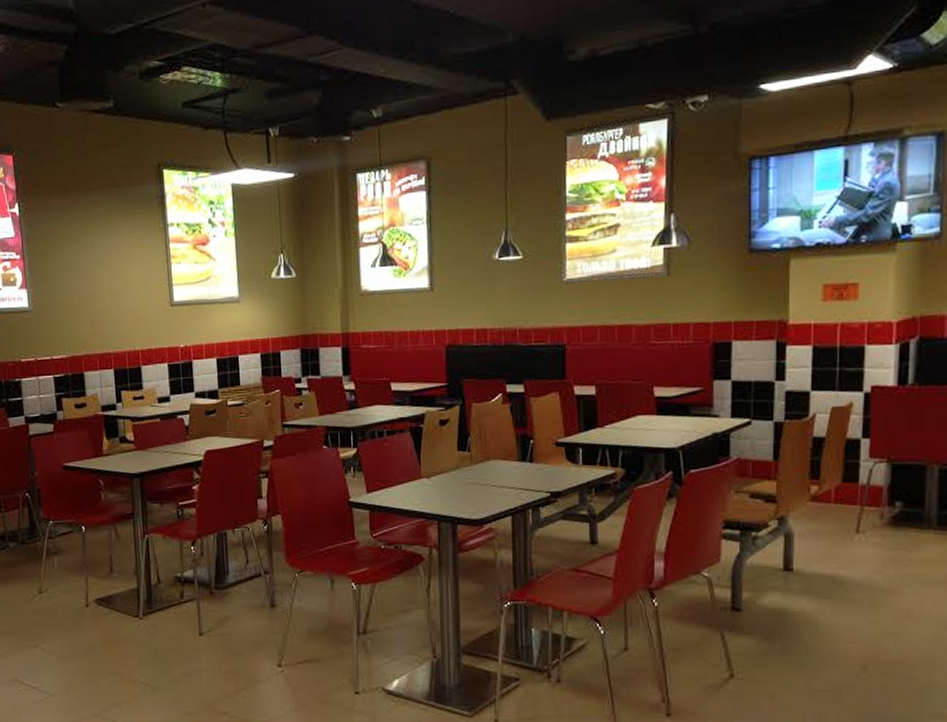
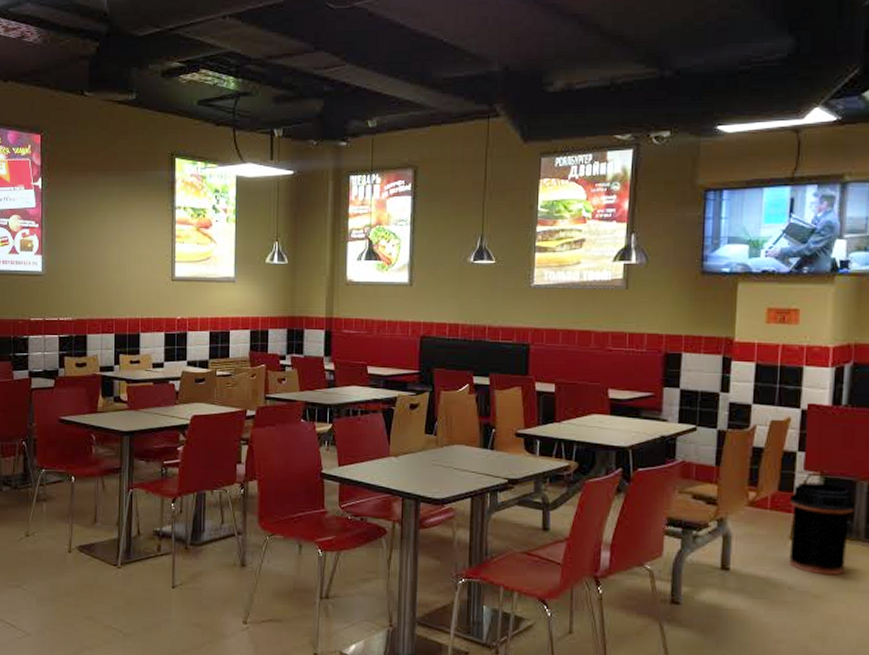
trash can: none [855,470,925,568] -> present [789,482,854,576]

